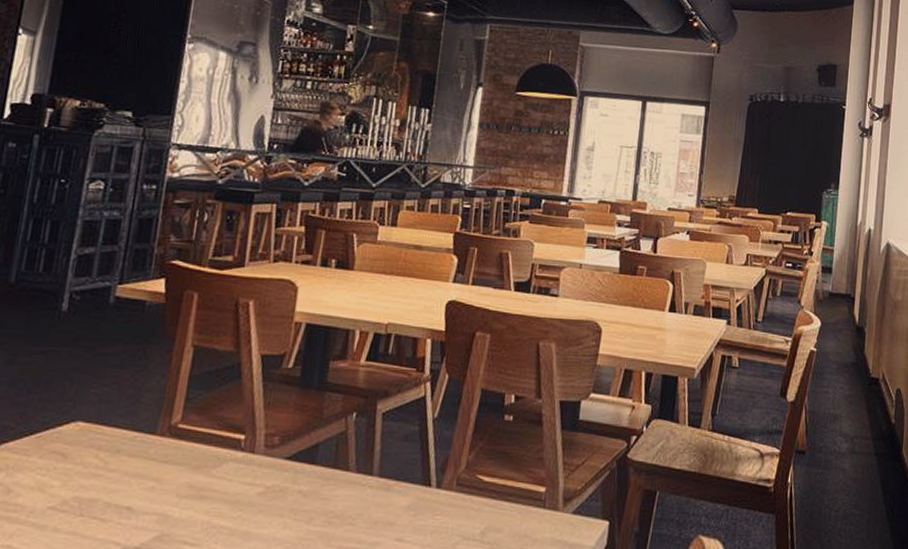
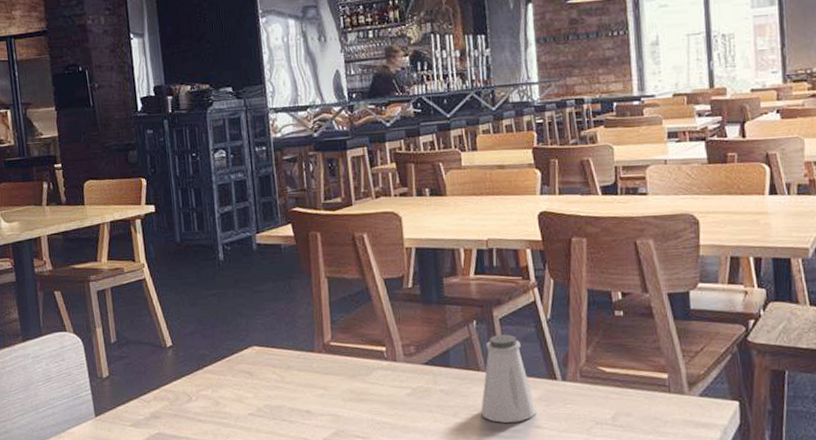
saltshaker: none [340,431,403,534] -> present [481,334,537,423]

